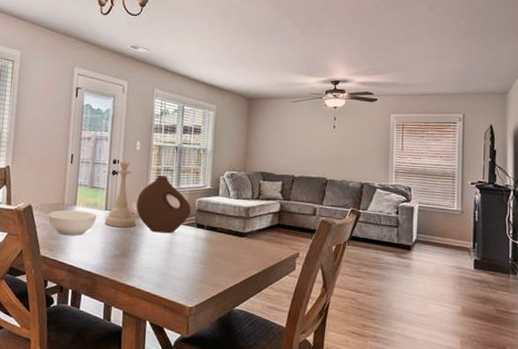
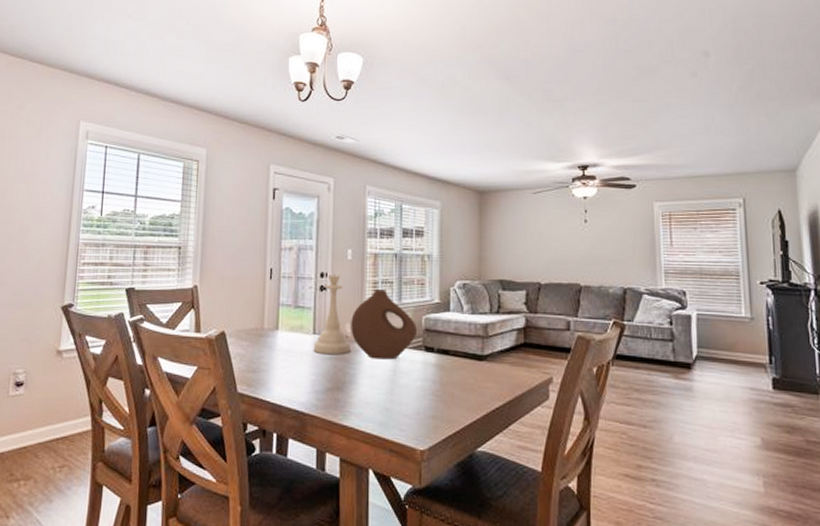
bowl: present [48,210,97,236] -> none [245,336,303,368]

